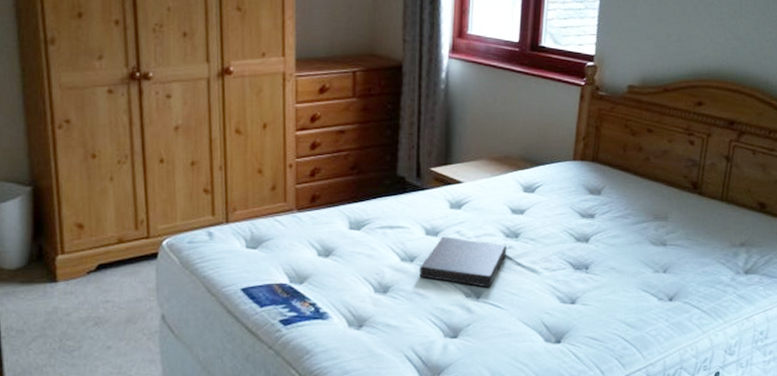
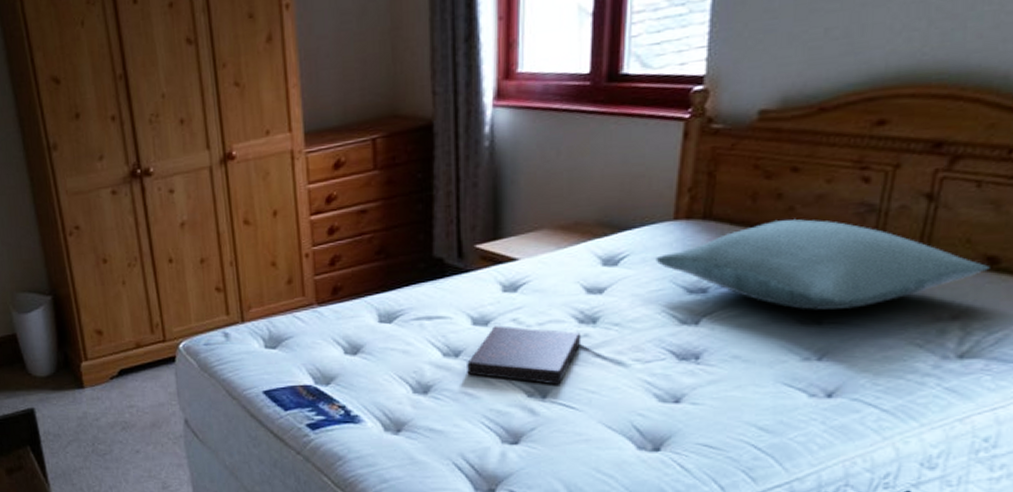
pillow: none [560,166,761,235] -> present [656,218,990,310]

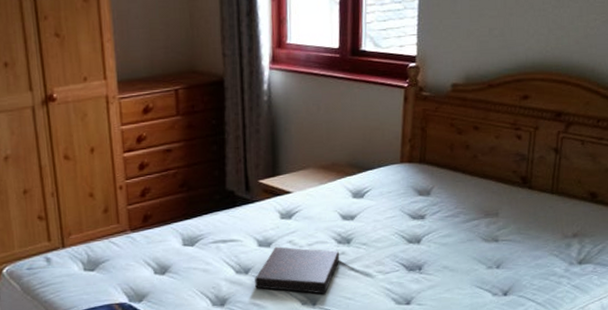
pillow: present [656,218,990,310] -> none [389,163,592,231]

